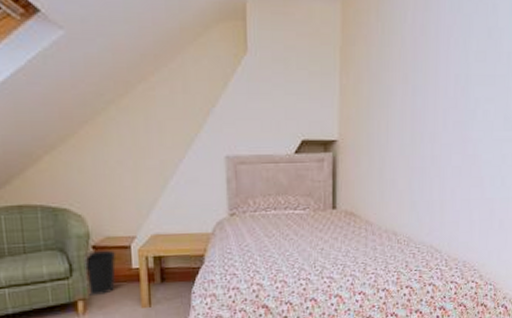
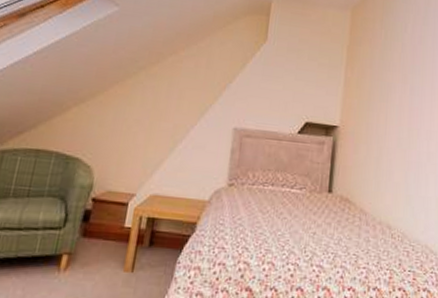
wastebasket: present [86,250,116,295] -> none [76,203,112,251]

